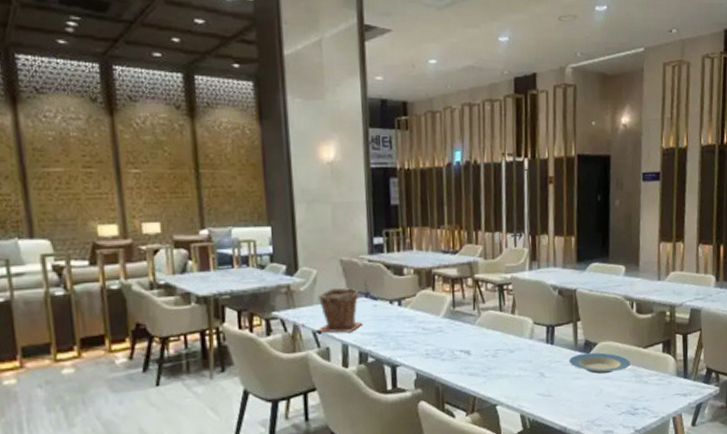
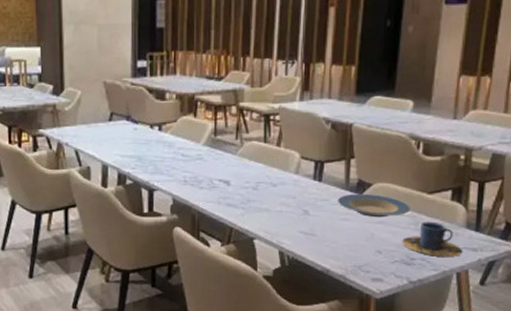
plant pot: present [315,287,362,334] -> none [78,109,122,154]
cup: none [626,373,675,405] -> present [402,221,462,257]

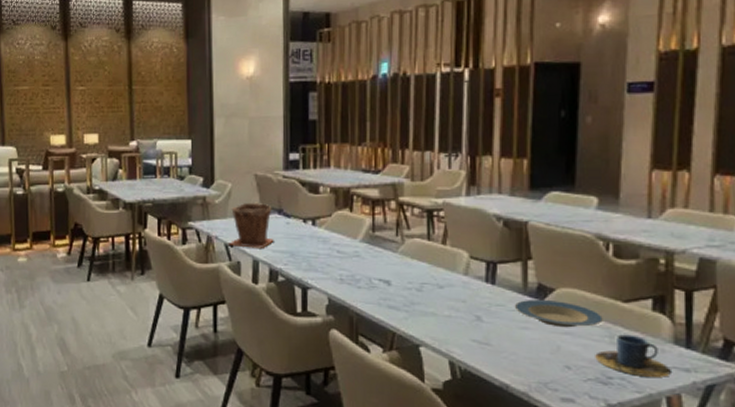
plant pot: none [78,109,122,154] -> present [228,202,274,248]

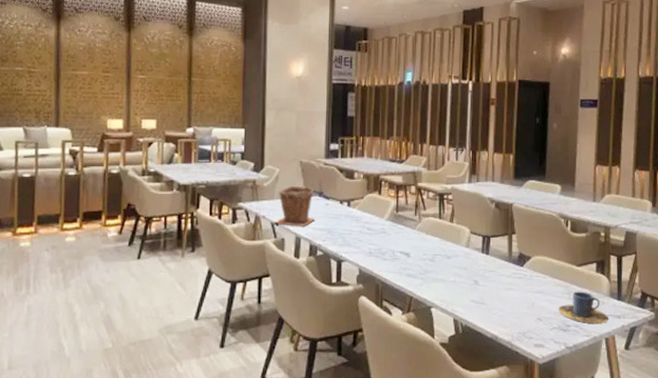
plate: present [514,299,603,328] -> none [502,265,564,288]

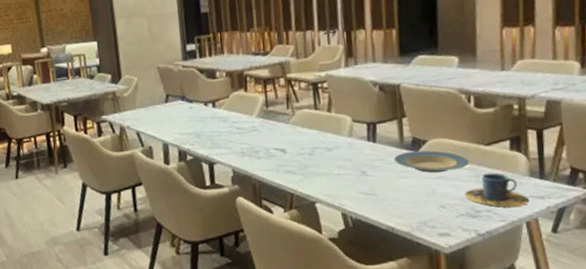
plant pot: present [274,185,315,226] -> none [139,91,180,134]
plate: none [502,265,564,288] -> present [393,150,469,173]

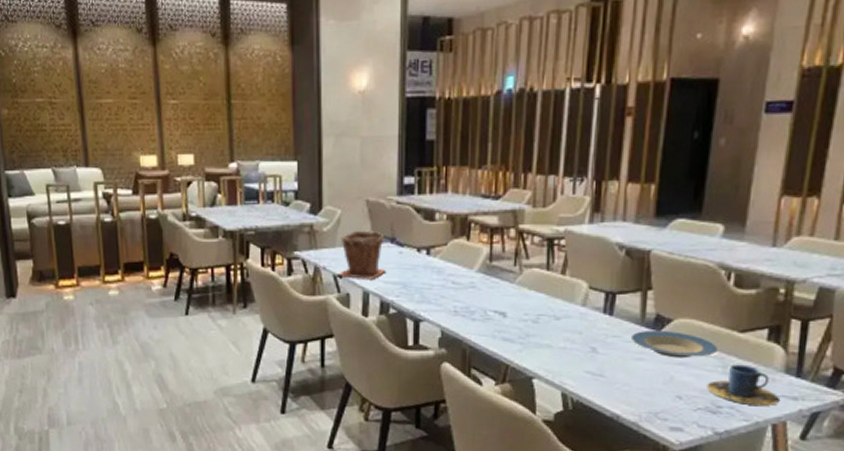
plant pot: none [139,91,180,134] -> present [336,230,386,279]

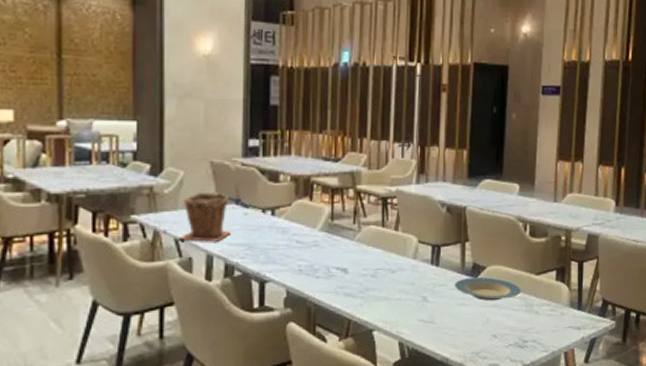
cup: present [707,364,779,406] -> none [515,302,568,338]

